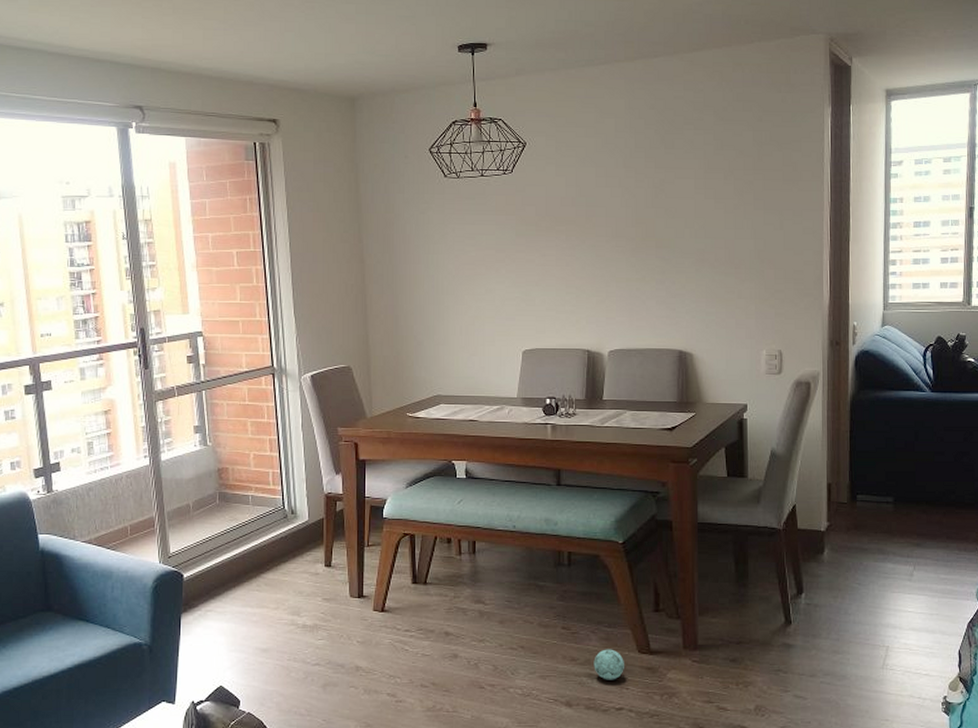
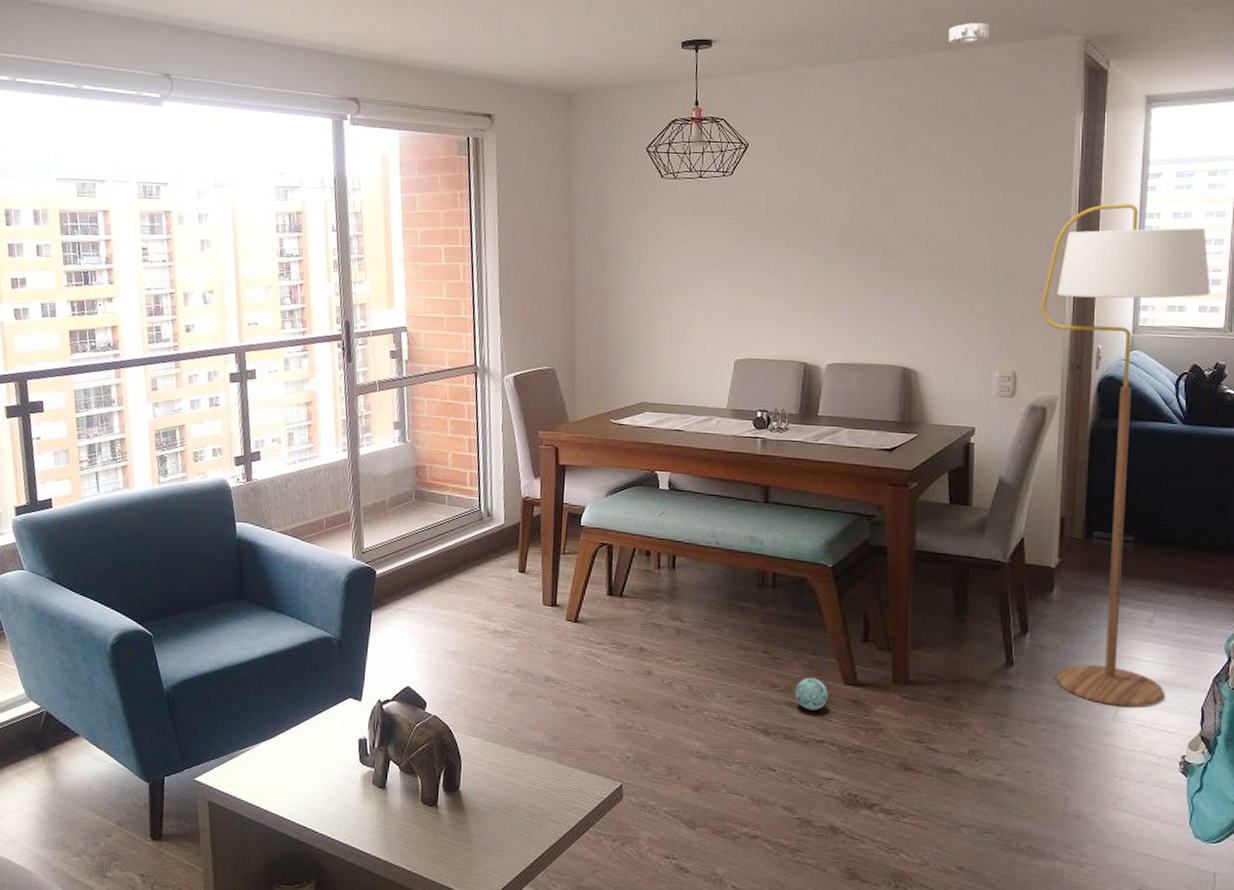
smoke detector: none [706,24,744,44] -> present [948,23,990,45]
floor lamp: none [801,190,950,655] -> present [1041,203,1210,707]

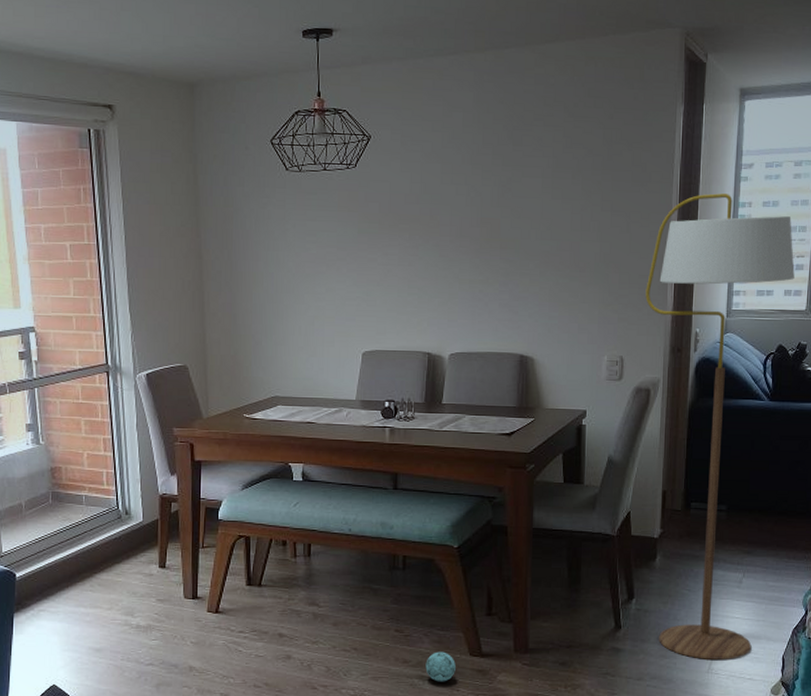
smoke detector: present [948,23,990,45] -> none [559,14,599,36]

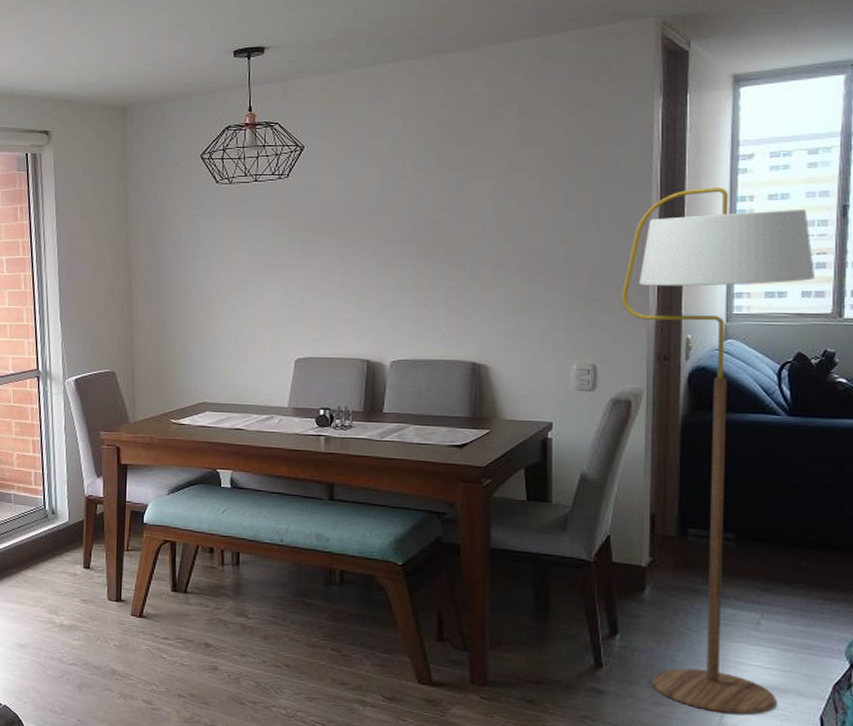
ball: present [425,651,456,682] -> none [366,675,401,710]

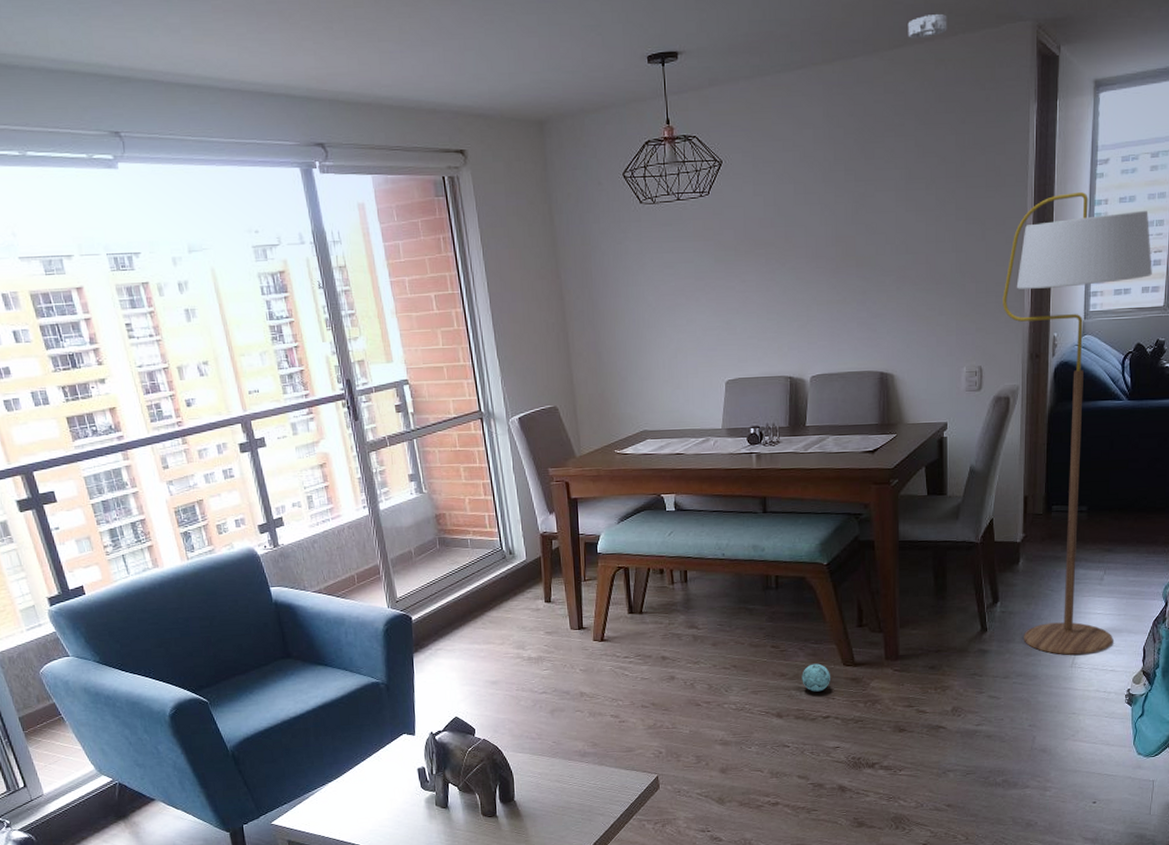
ball: none [366,675,401,710] -> present [802,663,830,692]
smoke detector: none [511,12,556,35] -> present [907,14,947,39]

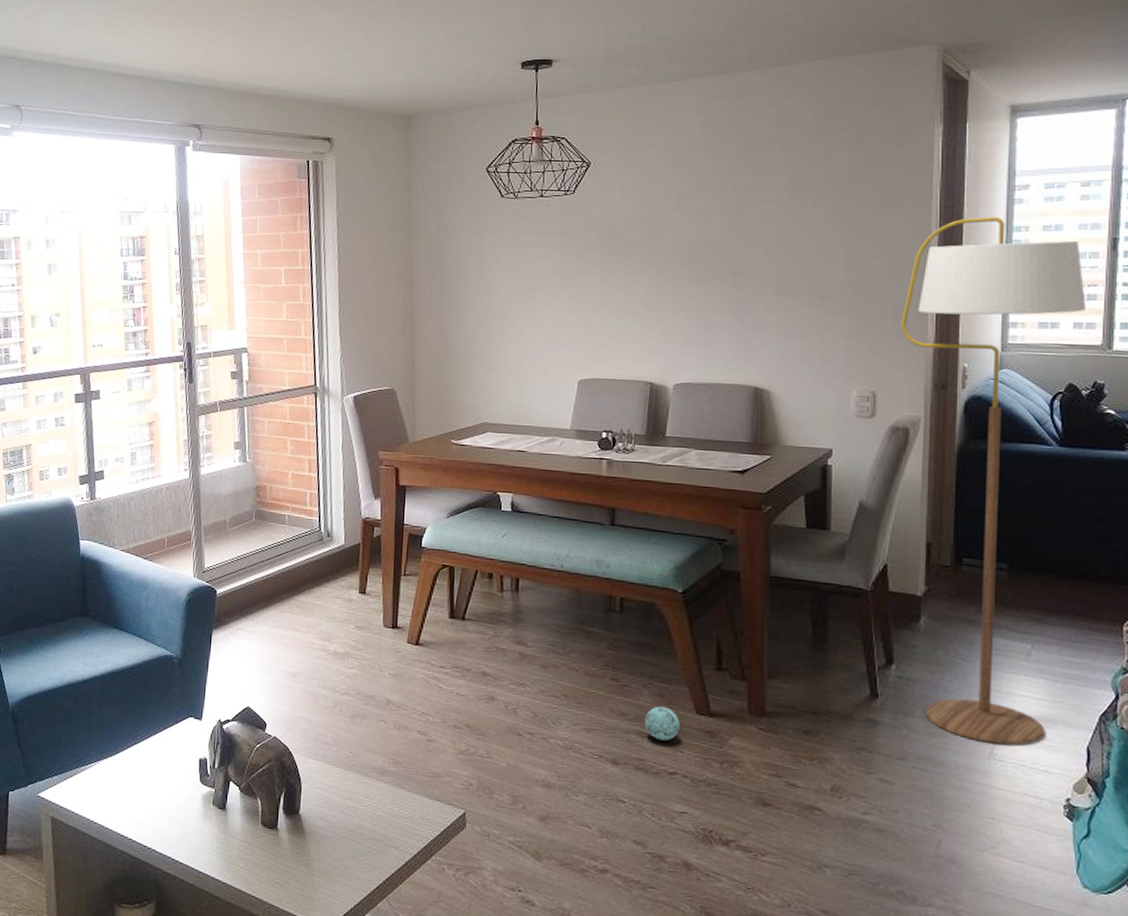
smoke detector: present [907,14,947,39] -> none [797,36,841,58]

